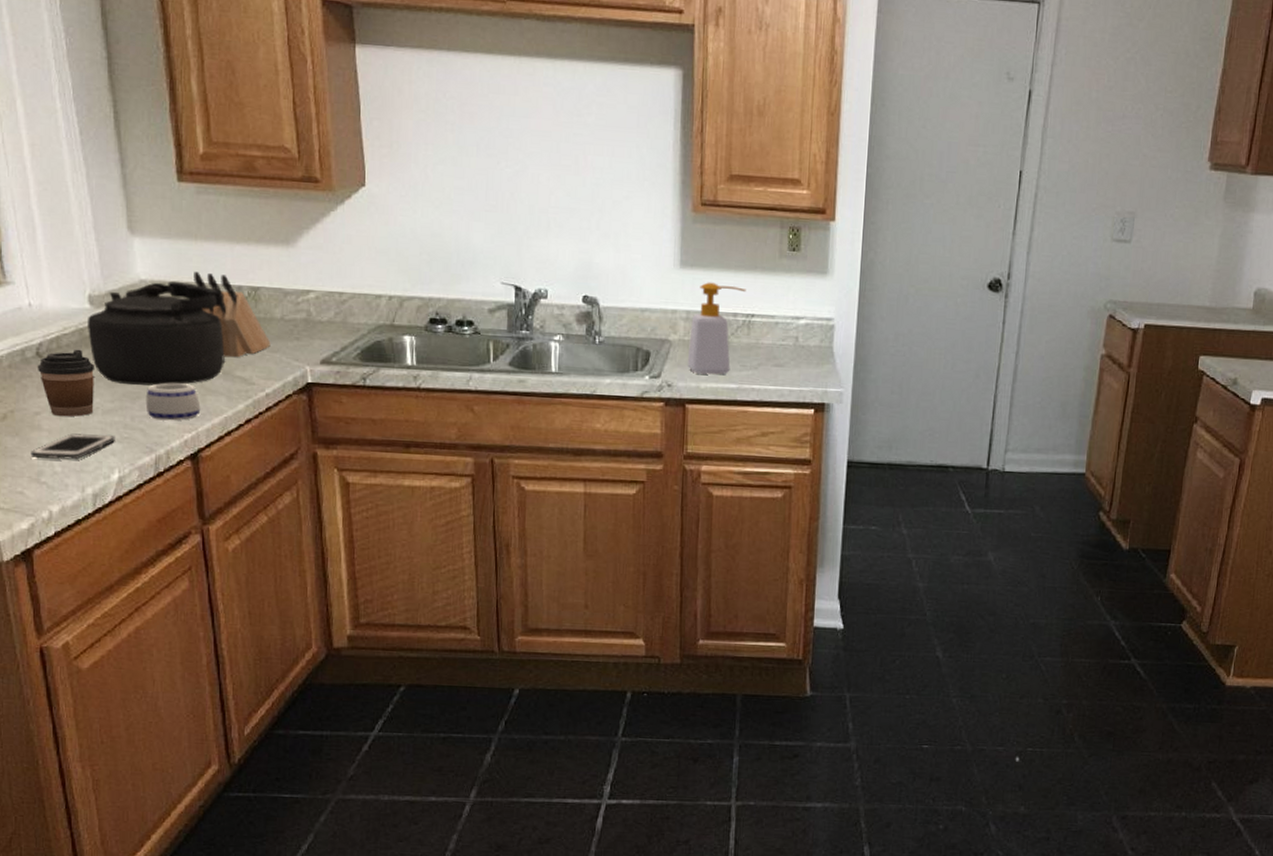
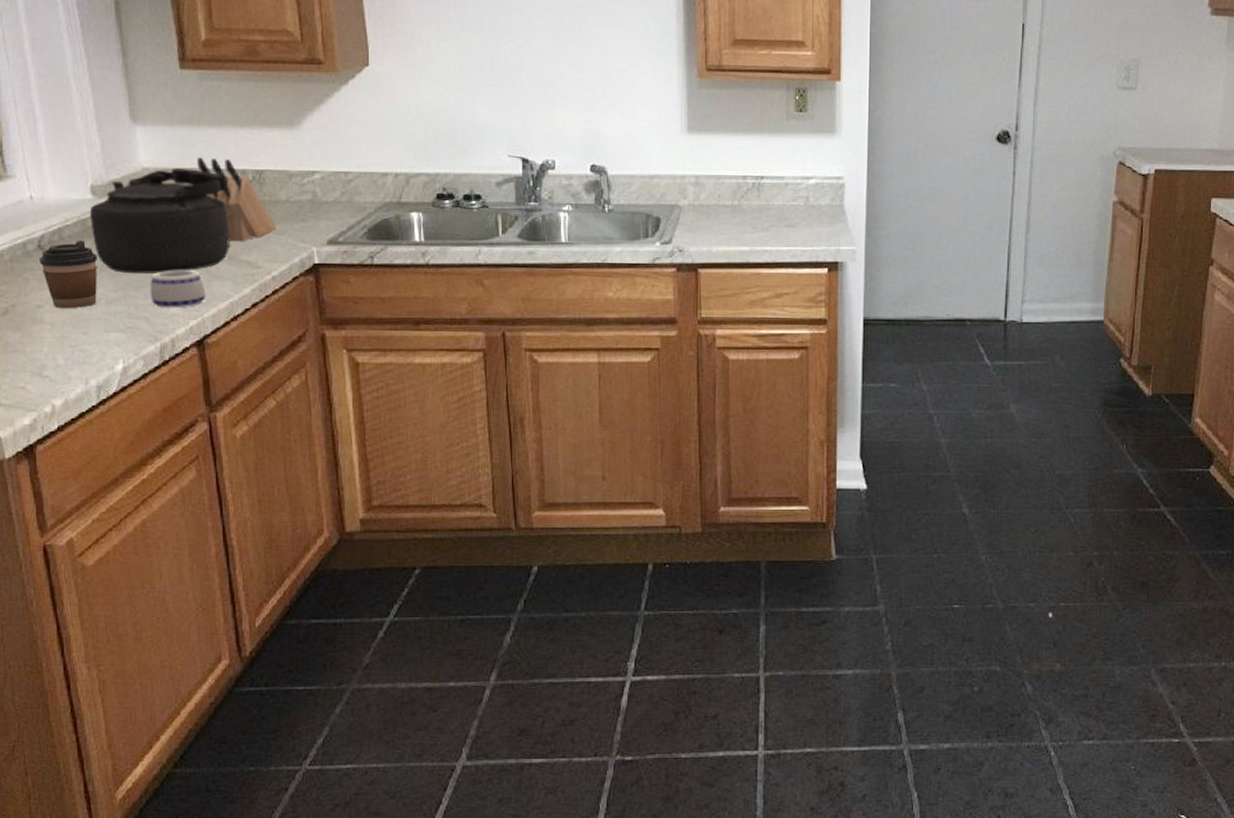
cell phone: present [31,433,115,460] -> none [33,324,119,353]
soap bottle: present [687,282,746,375] -> none [698,146,754,238]

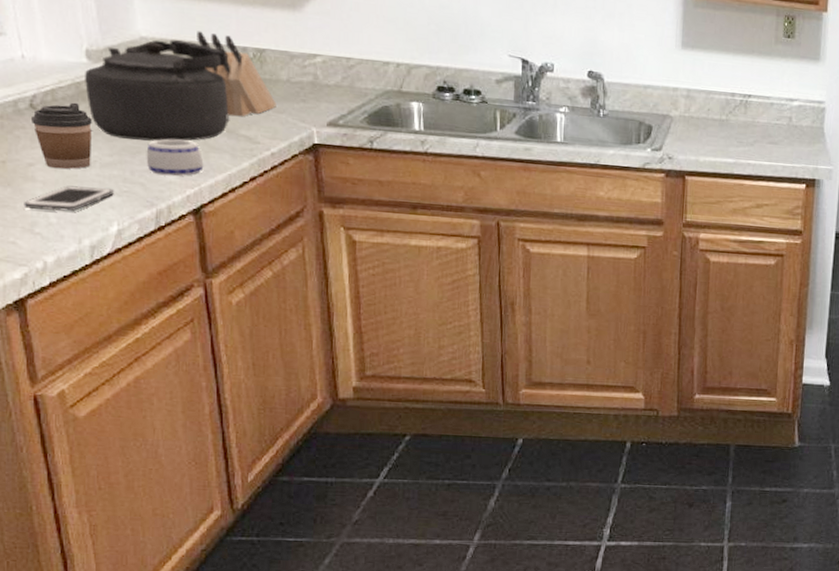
cell phone: none [33,324,119,353] -> present [24,185,114,212]

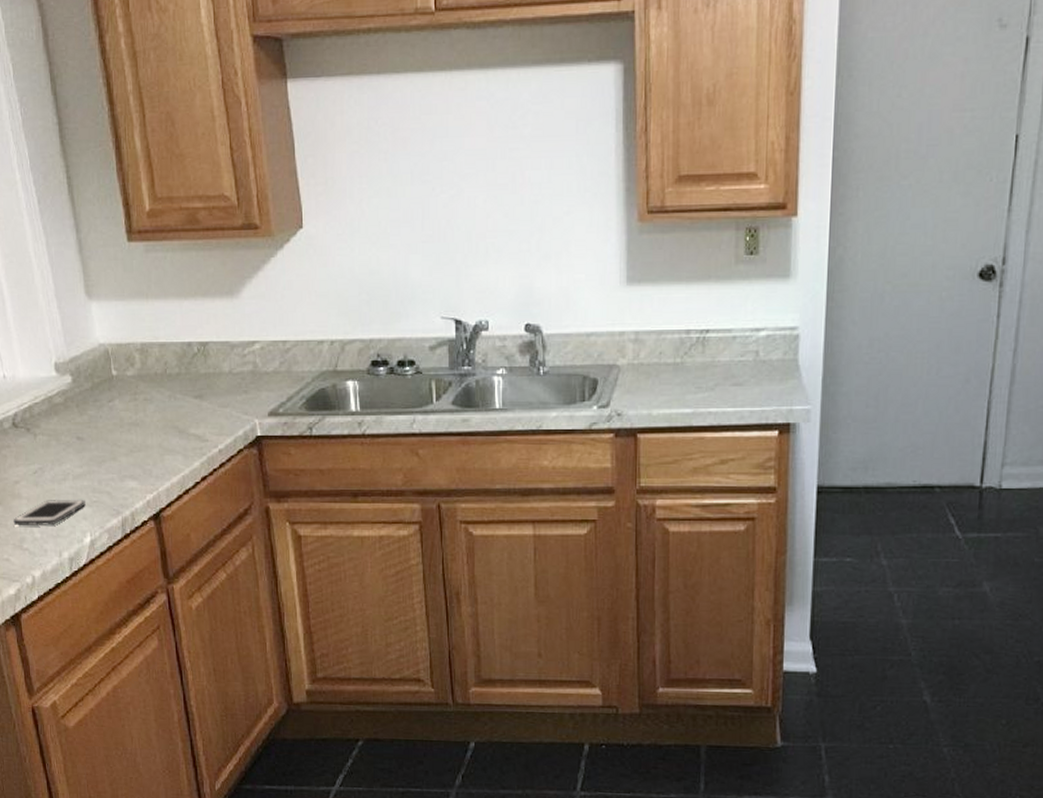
coffee cup: present [30,102,92,170] -> none [14,417,65,484]
kettle: present [84,40,229,142] -> none [54,343,179,448]
mug: present [146,139,204,177] -> none [110,444,160,483]
knife block: present [197,31,277,117] -> none [147,331,221,415]

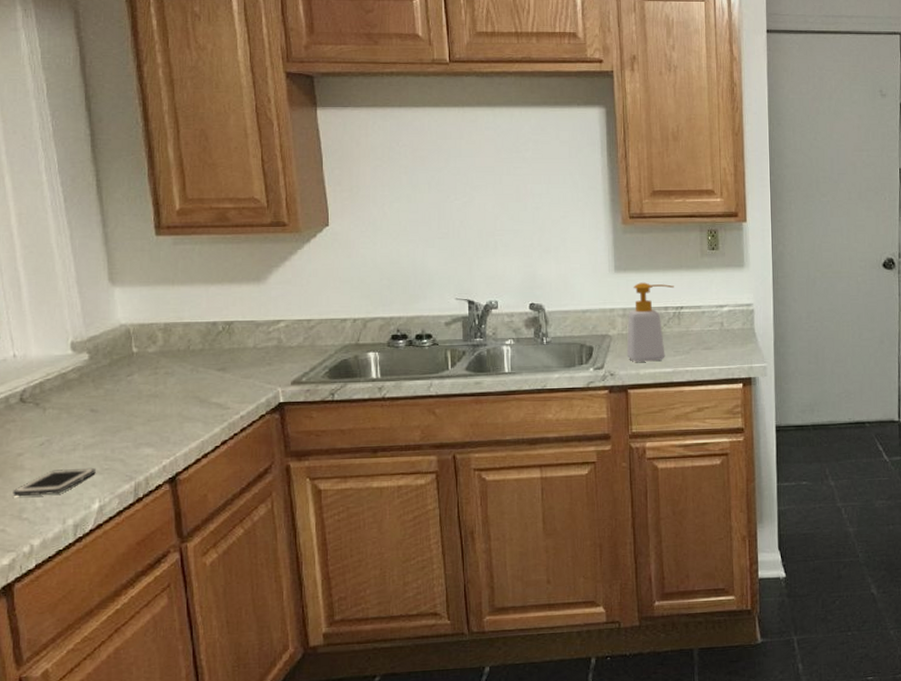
soap bottle: none [637,298,699,400] -> present [626,282,674,362]

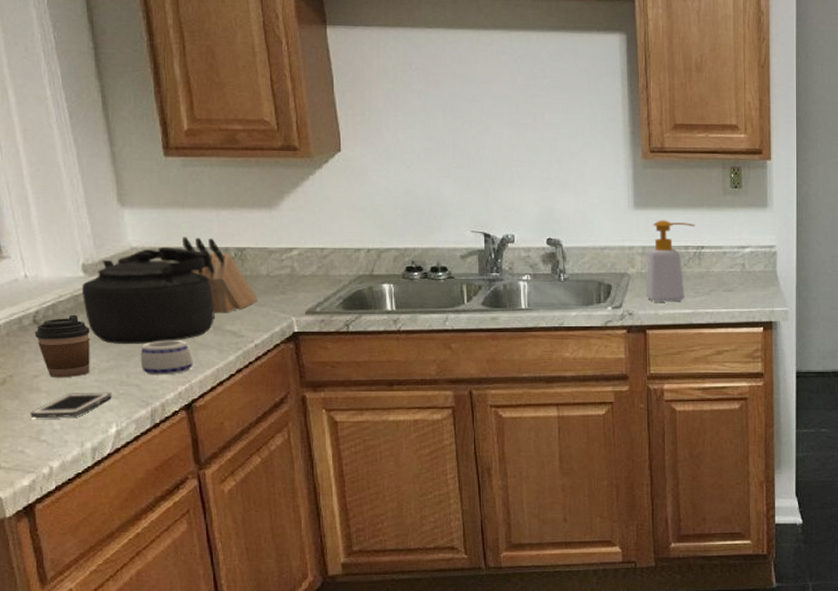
coffee cup: none [20,392,76,456] -> present [34,314,90,378]
kettle: none [69,323,201,420] -> present [81,247,215,344]
mug: none [125,414,179,450] -> present [140,340,193,375]
knife block: none [171,312,244,387] -> present [182,237,258,314]

